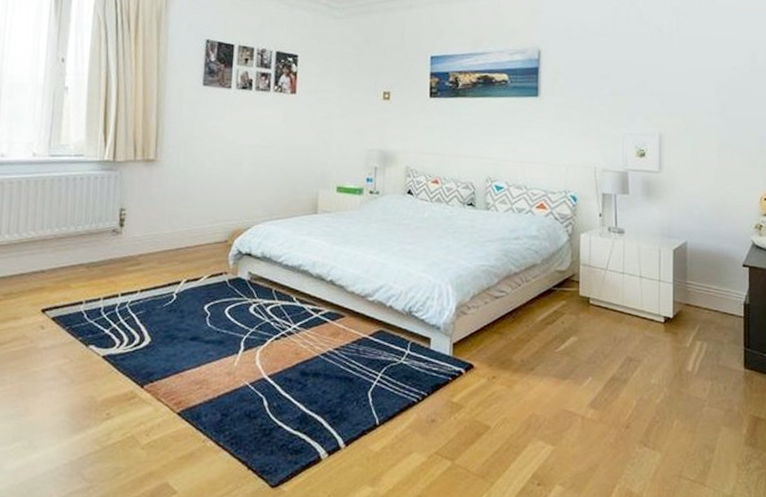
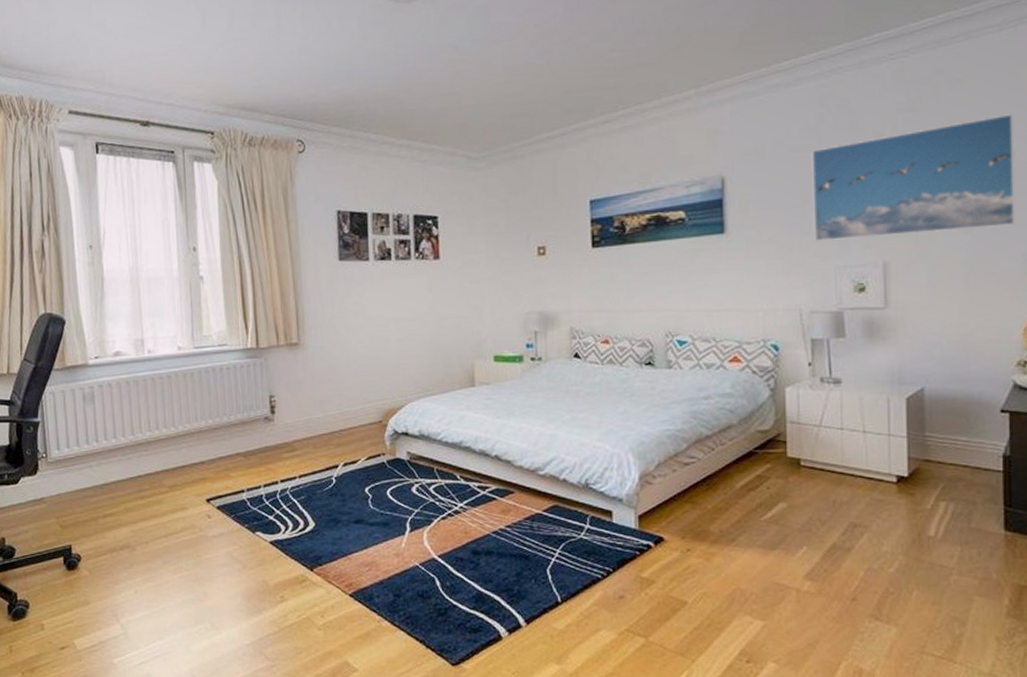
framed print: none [608,26,756,114] -> present [811,114,1016,241]

